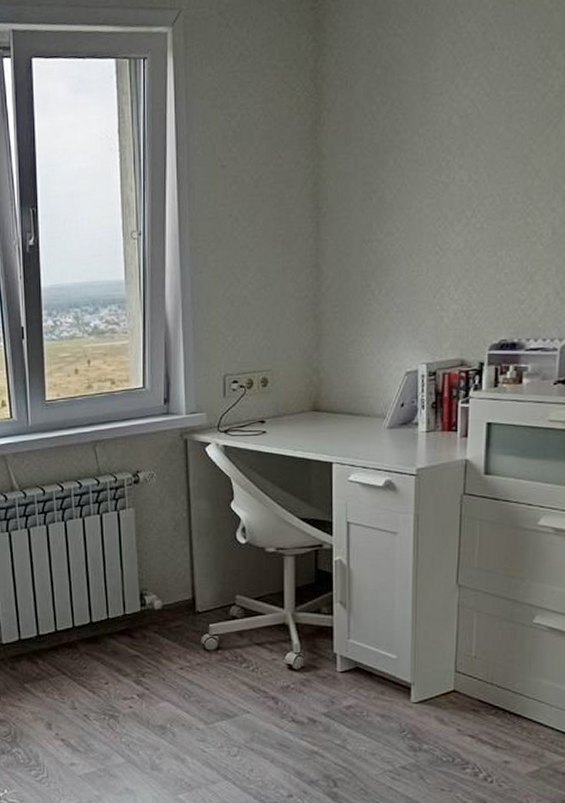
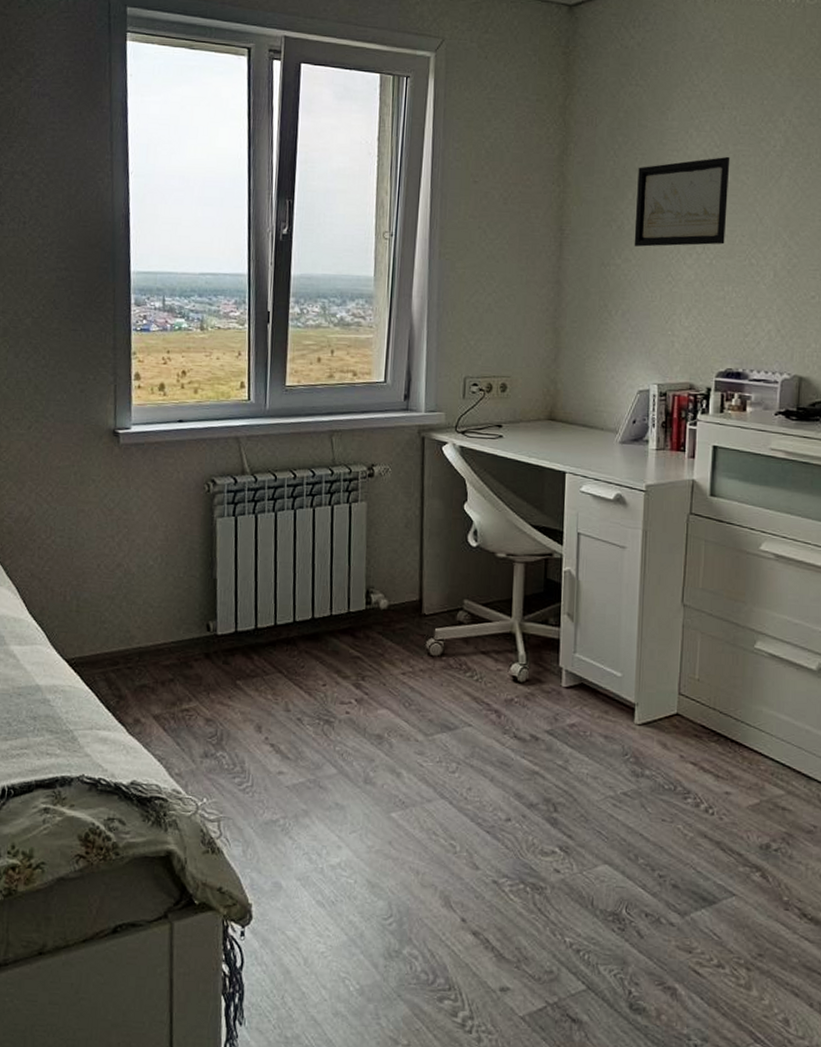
wall art: none [396,104,502,218] -> present [634,156,730,247]

